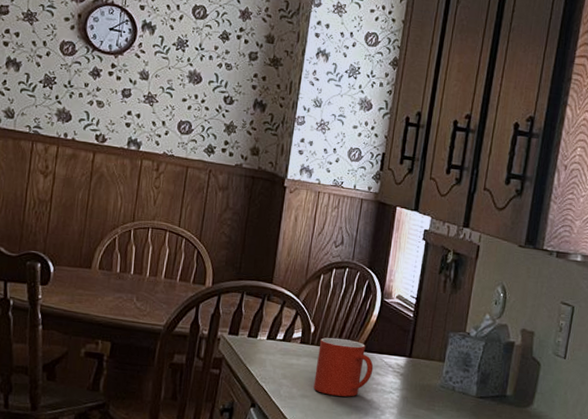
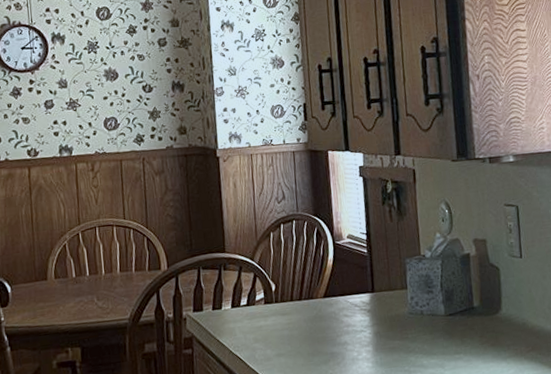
mug: present [313,337,374,397] -> none [283,289,341,348]

